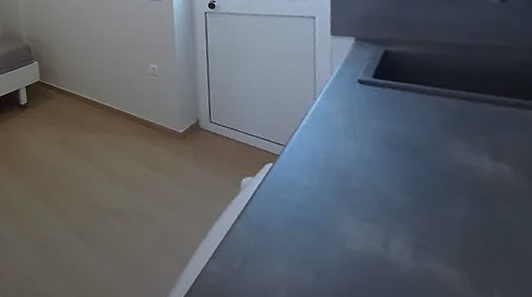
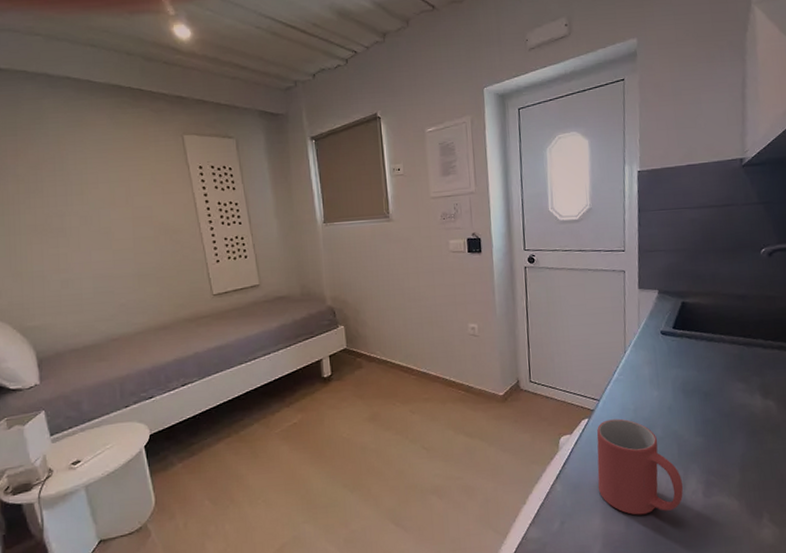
mug: none [282,166,386,269] -> present [596,418,683,515]

